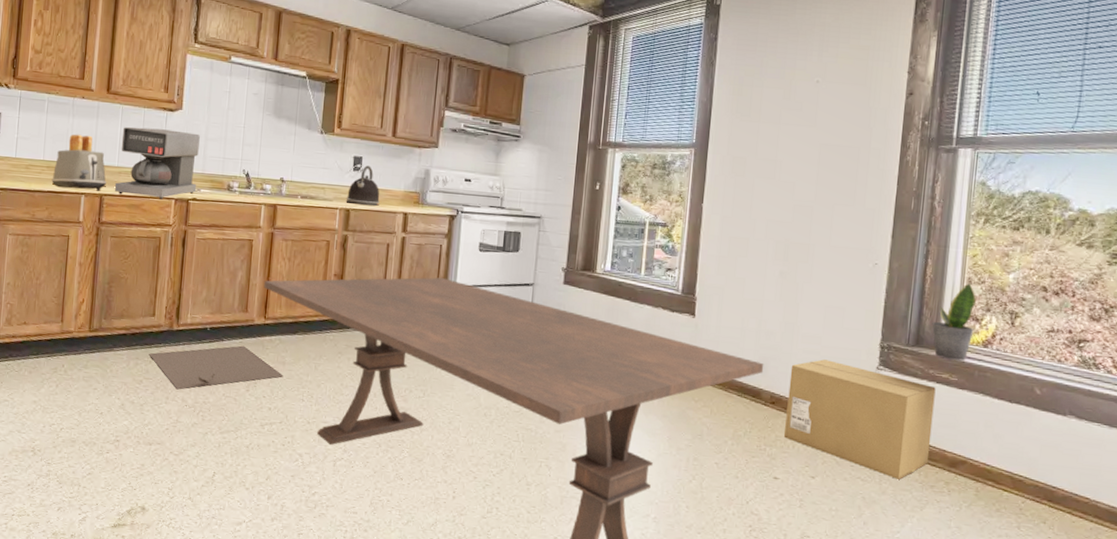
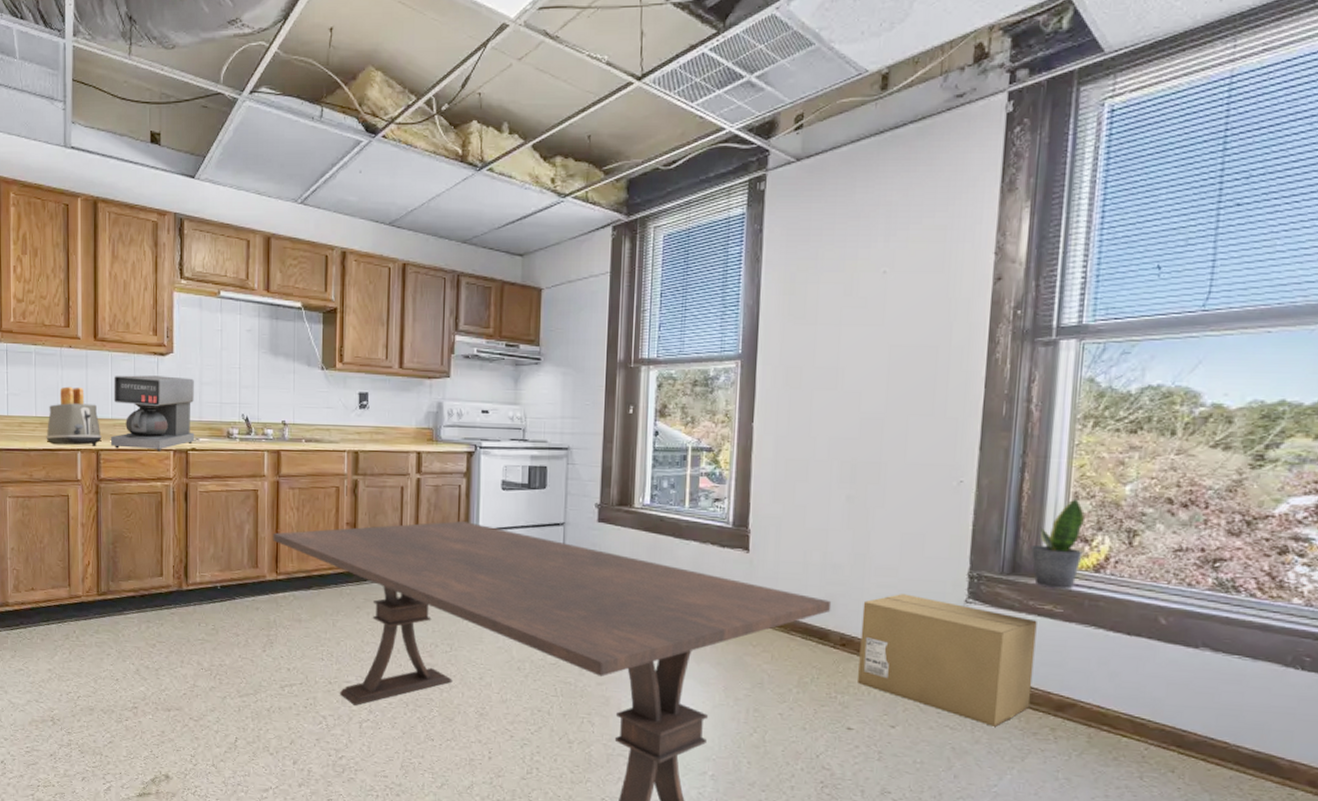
door mat: present [149,345,284,390] -> none [160,603,301,653]
kettle: present [346,165,380,207] -> none [353,402,390,447]

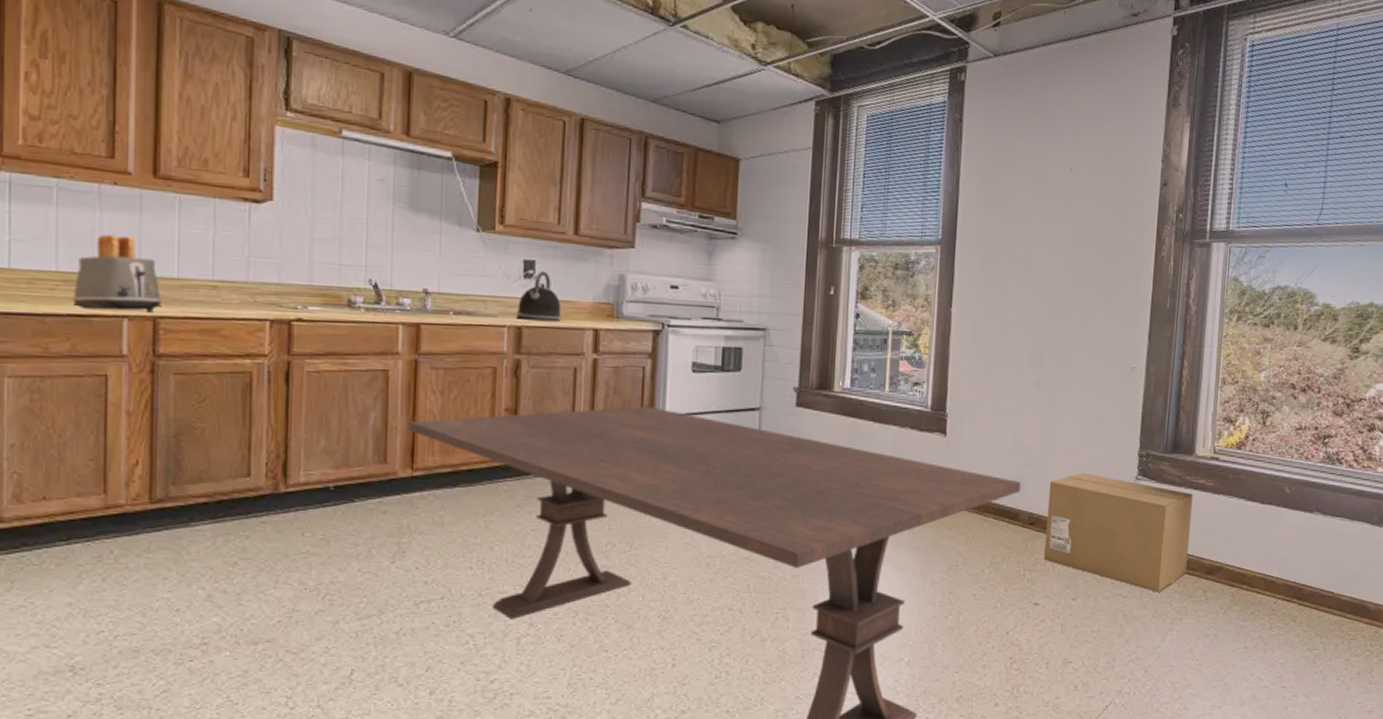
coffee maker: present [110,375,195,452] -> none [174,224,302,322]
kettle: none [353,402,390,447] -> present [516,271,561,323]
potted plant: present [1030,497,1085,590] -> none [1188,383,1230,465]

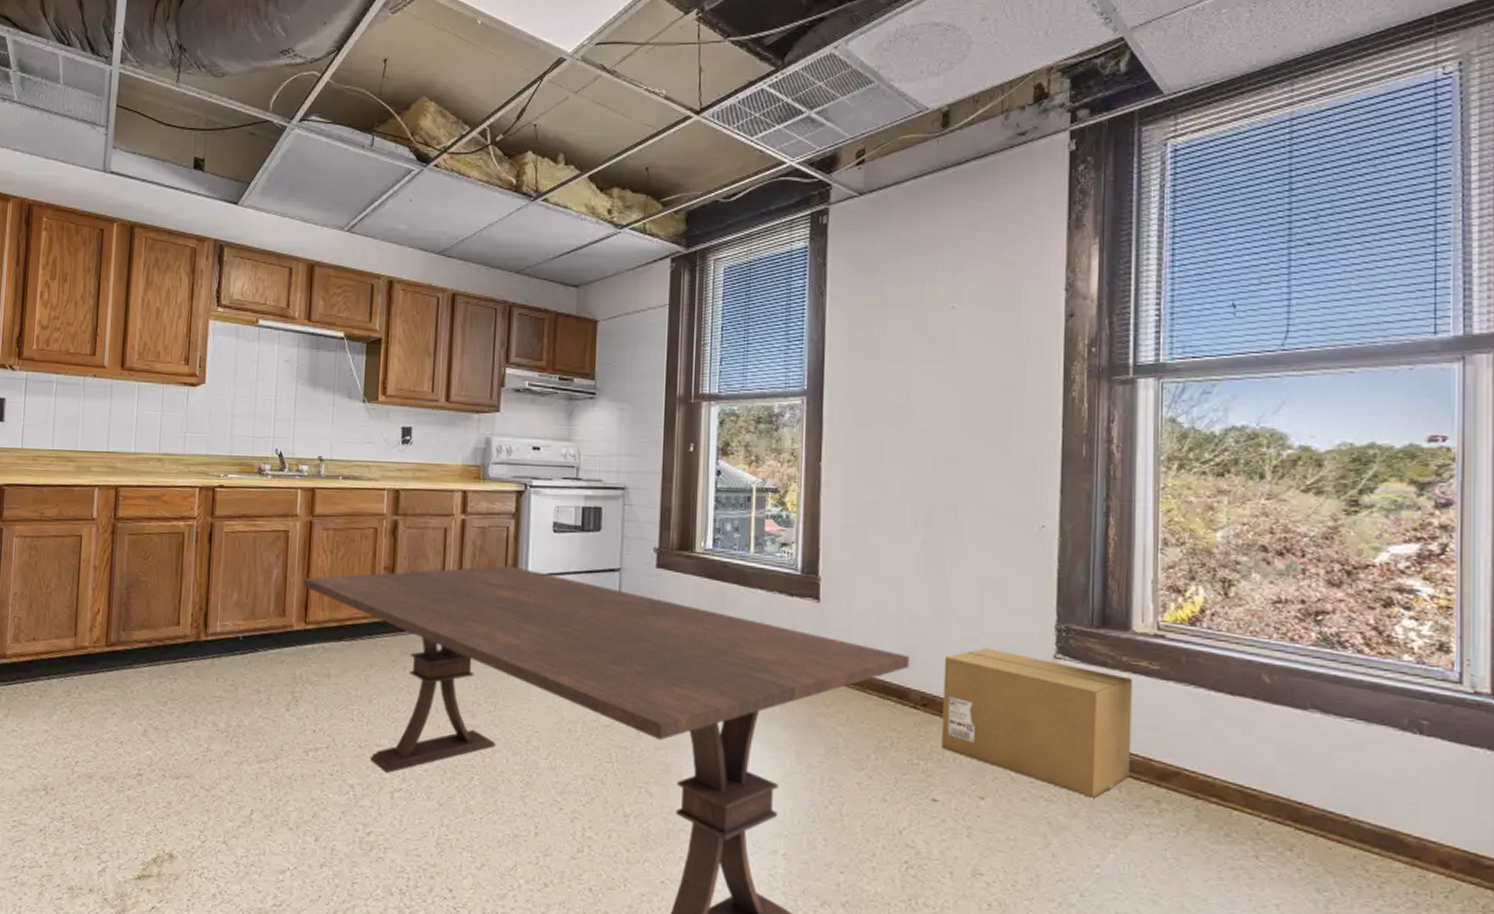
toaster: present [72,234,162,313] -> none [61,418,122,483]
kettle: present [516,271,561,323] -> none [394,437,434,485]

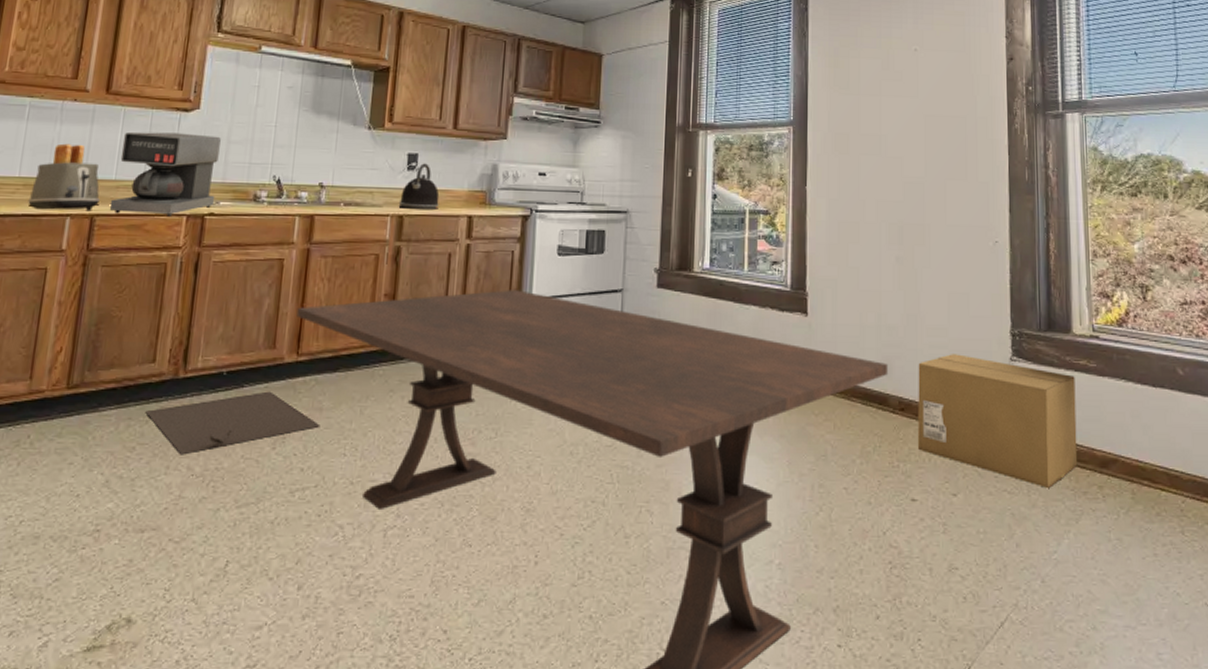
toaster: none [61,418,122,483] -> present [28,143,100,211]
coffee maker: none [131,406,226,488] -> present [109,132,221,217]
door mat: none [174,656,329,712] -> present [145,391,321,455]
kettle: none [394,437,434,485] -> present [398,163,440,211]

